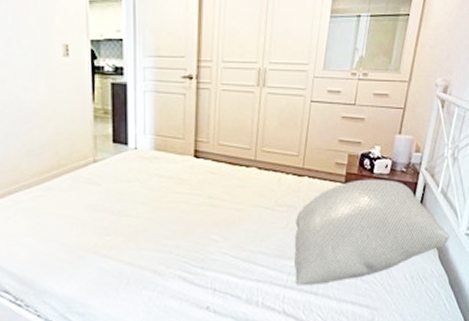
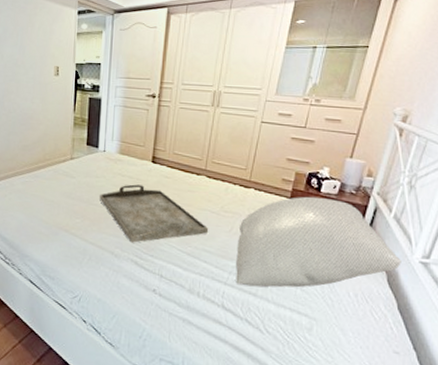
serving tray: none [134,185,264,256] -> present [100,184,209,243]

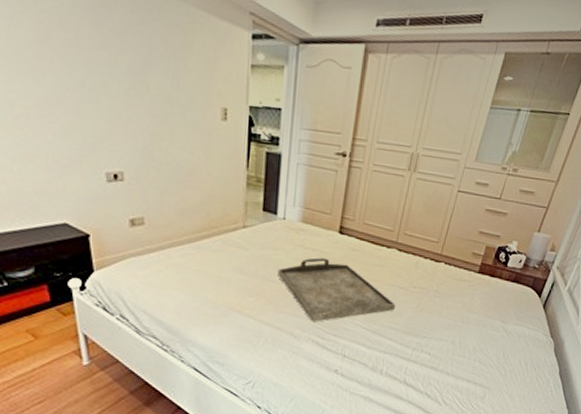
pillow: present [236,196,401,288] -> none [419,270,568,362]

